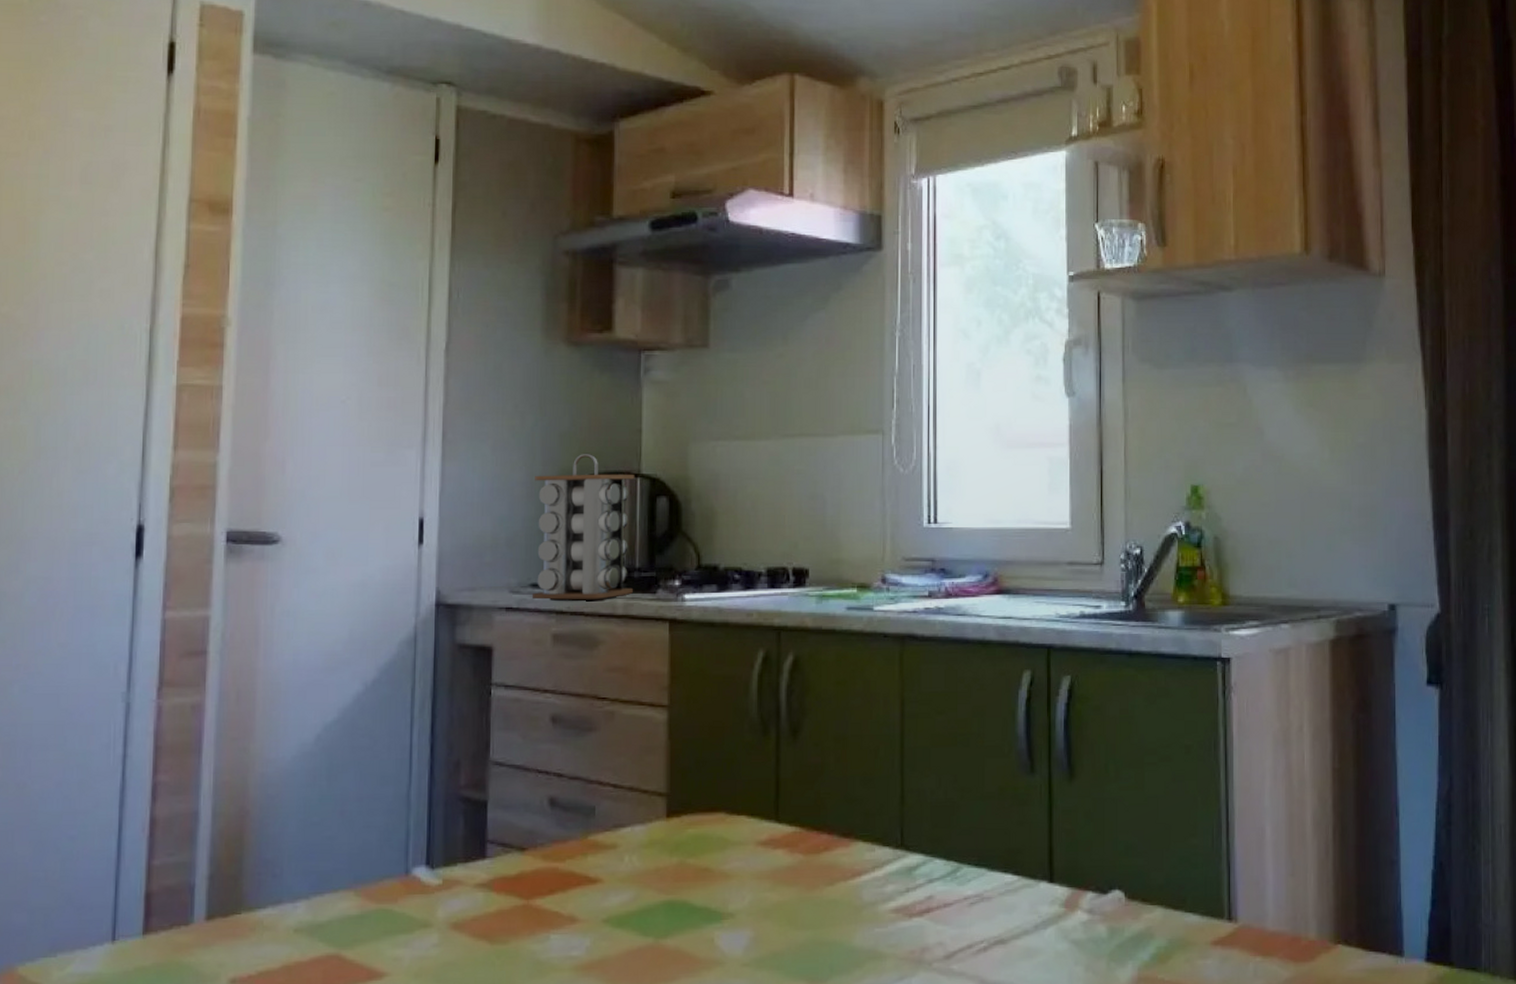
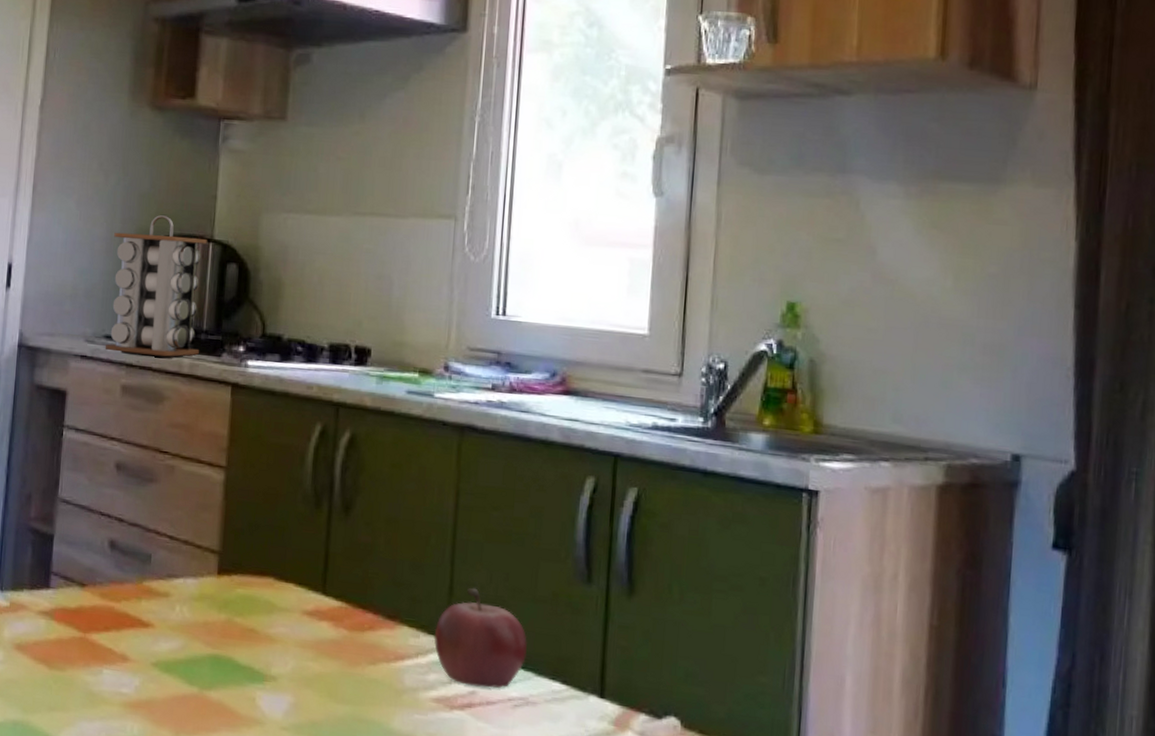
fruit: none [889,793,978,891] -> present [434,588,527,688]

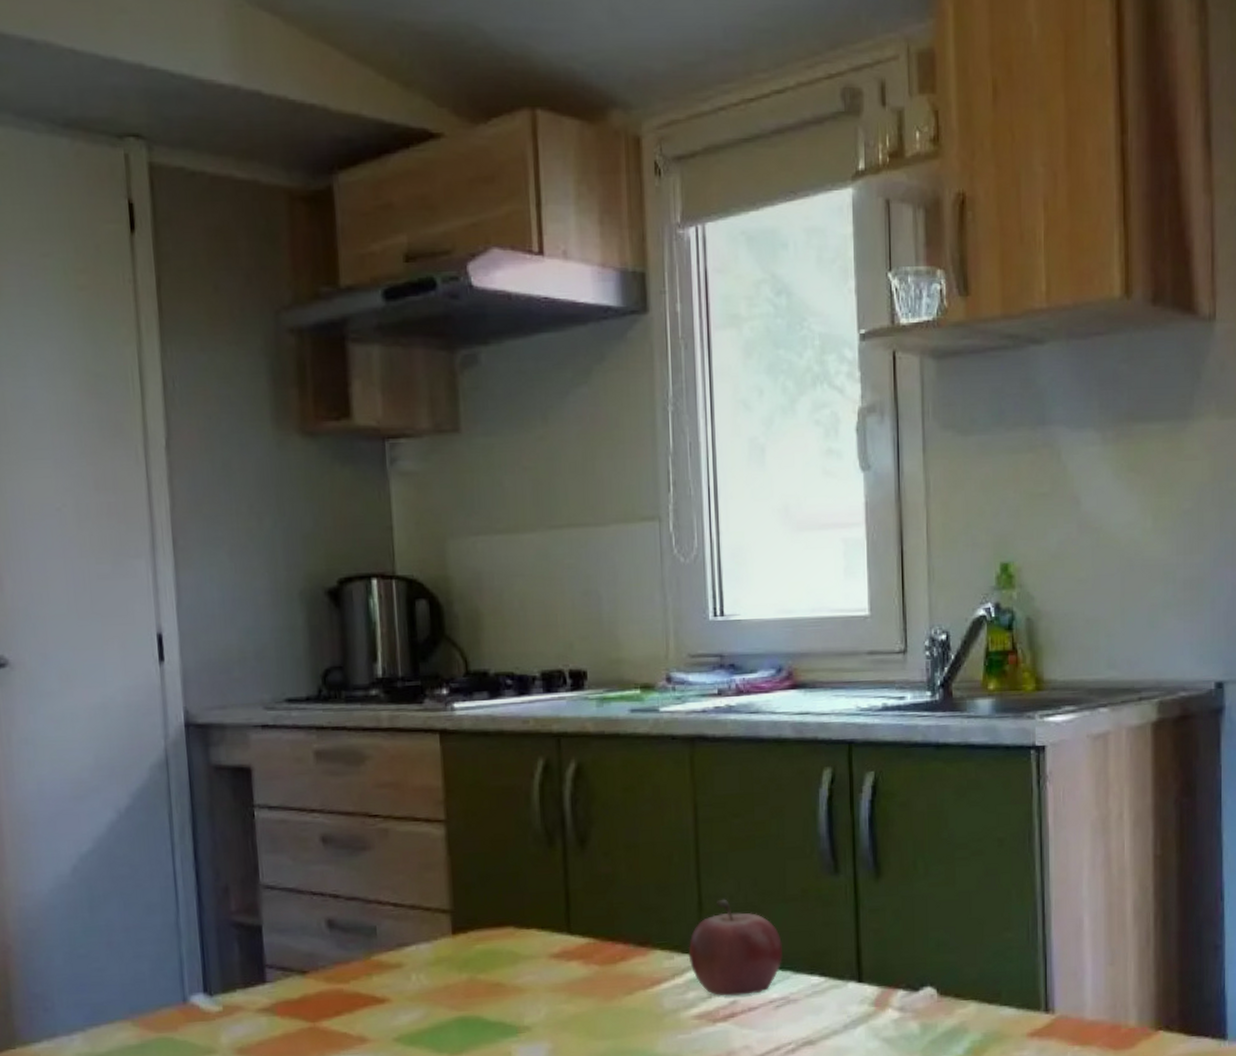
spice rack: present [104,214,207,359] -> none [279,555,397,717]

